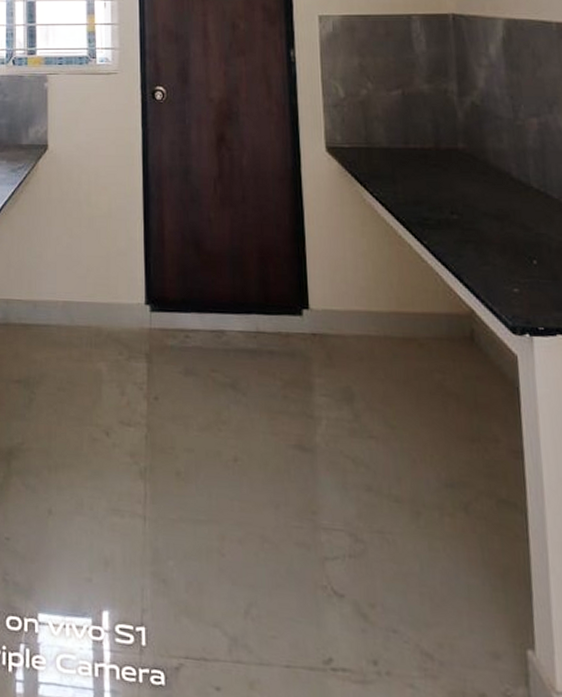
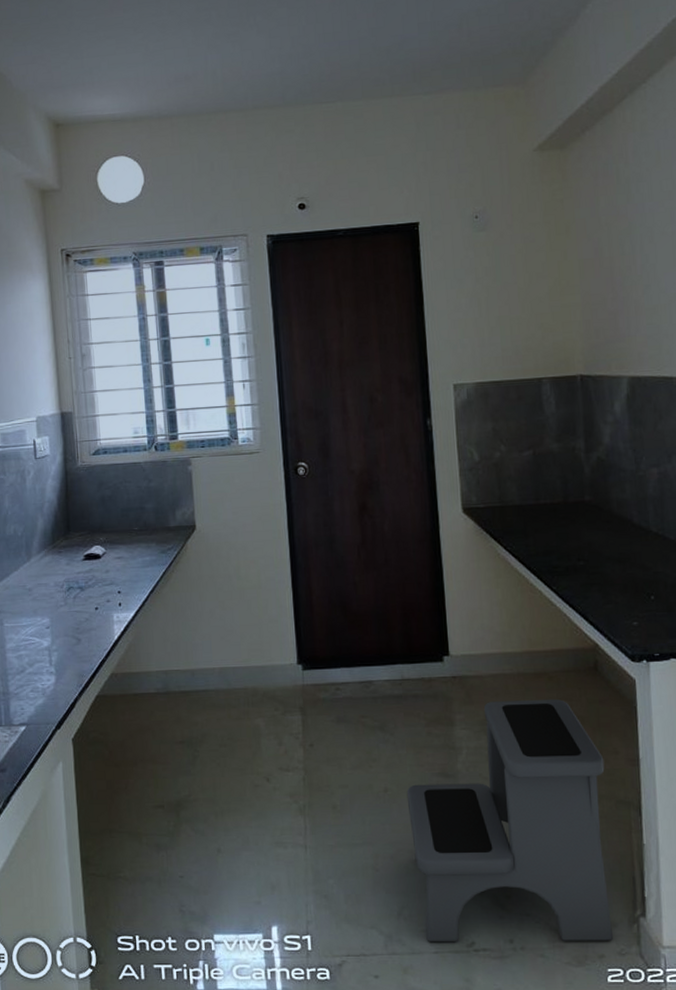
step stool: none [258,366,496,677] -> present [406,699,613,943]

